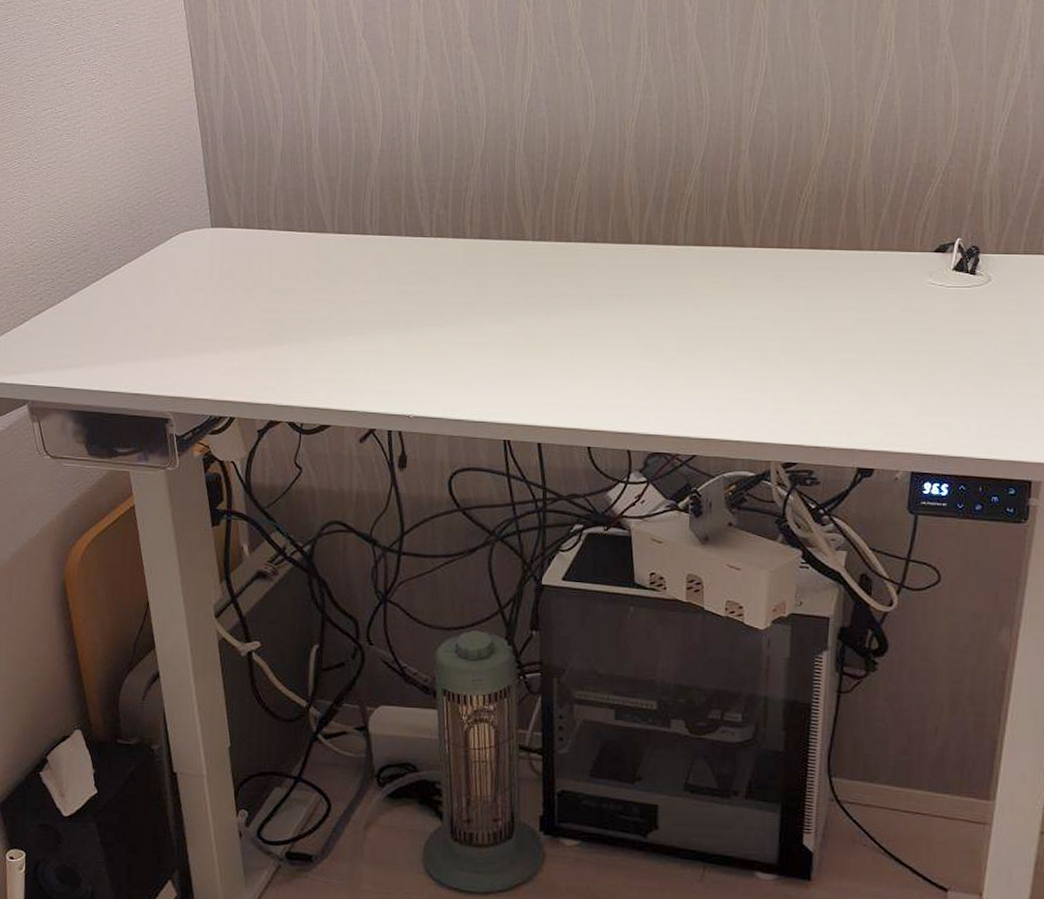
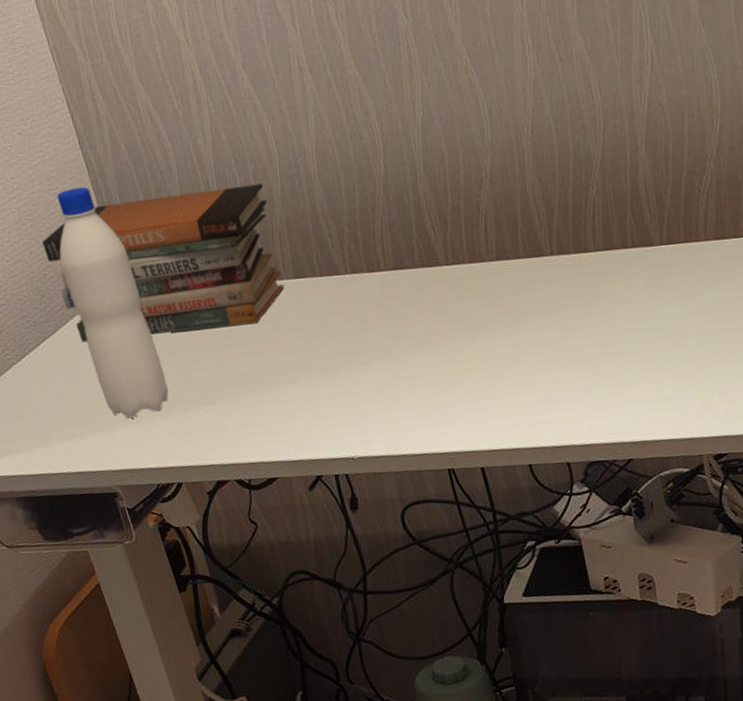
book stack: none [142,142,368,272] -> present [42,183,284,342]
water bottle: none [155,125,238,349] -> present [56,187,169,419]

